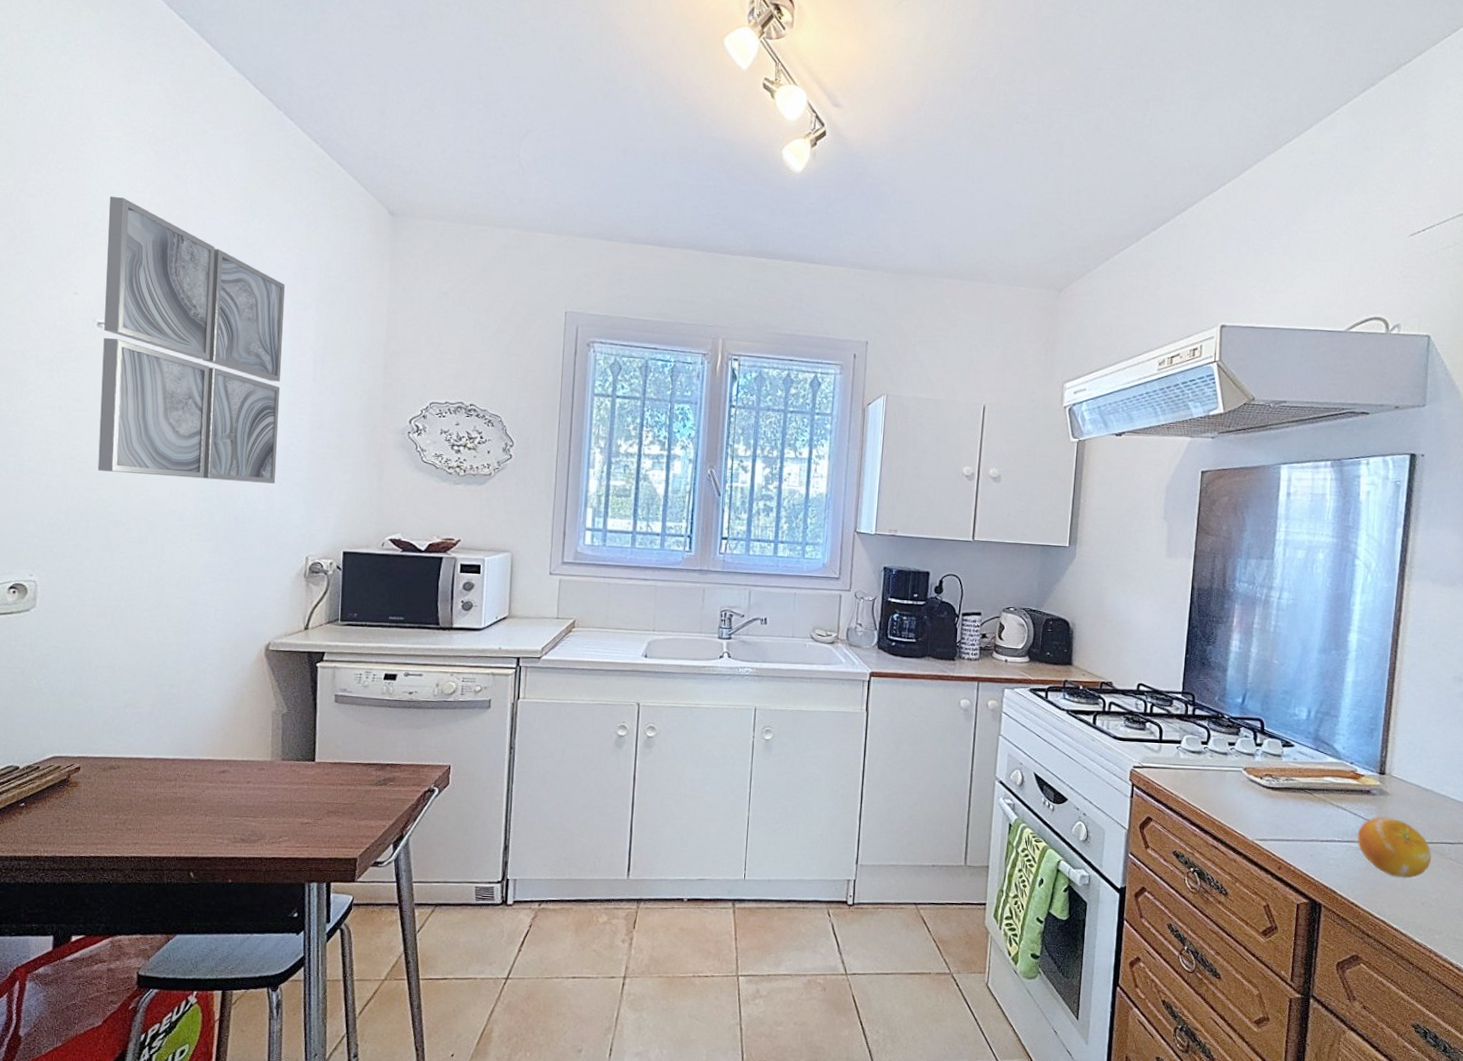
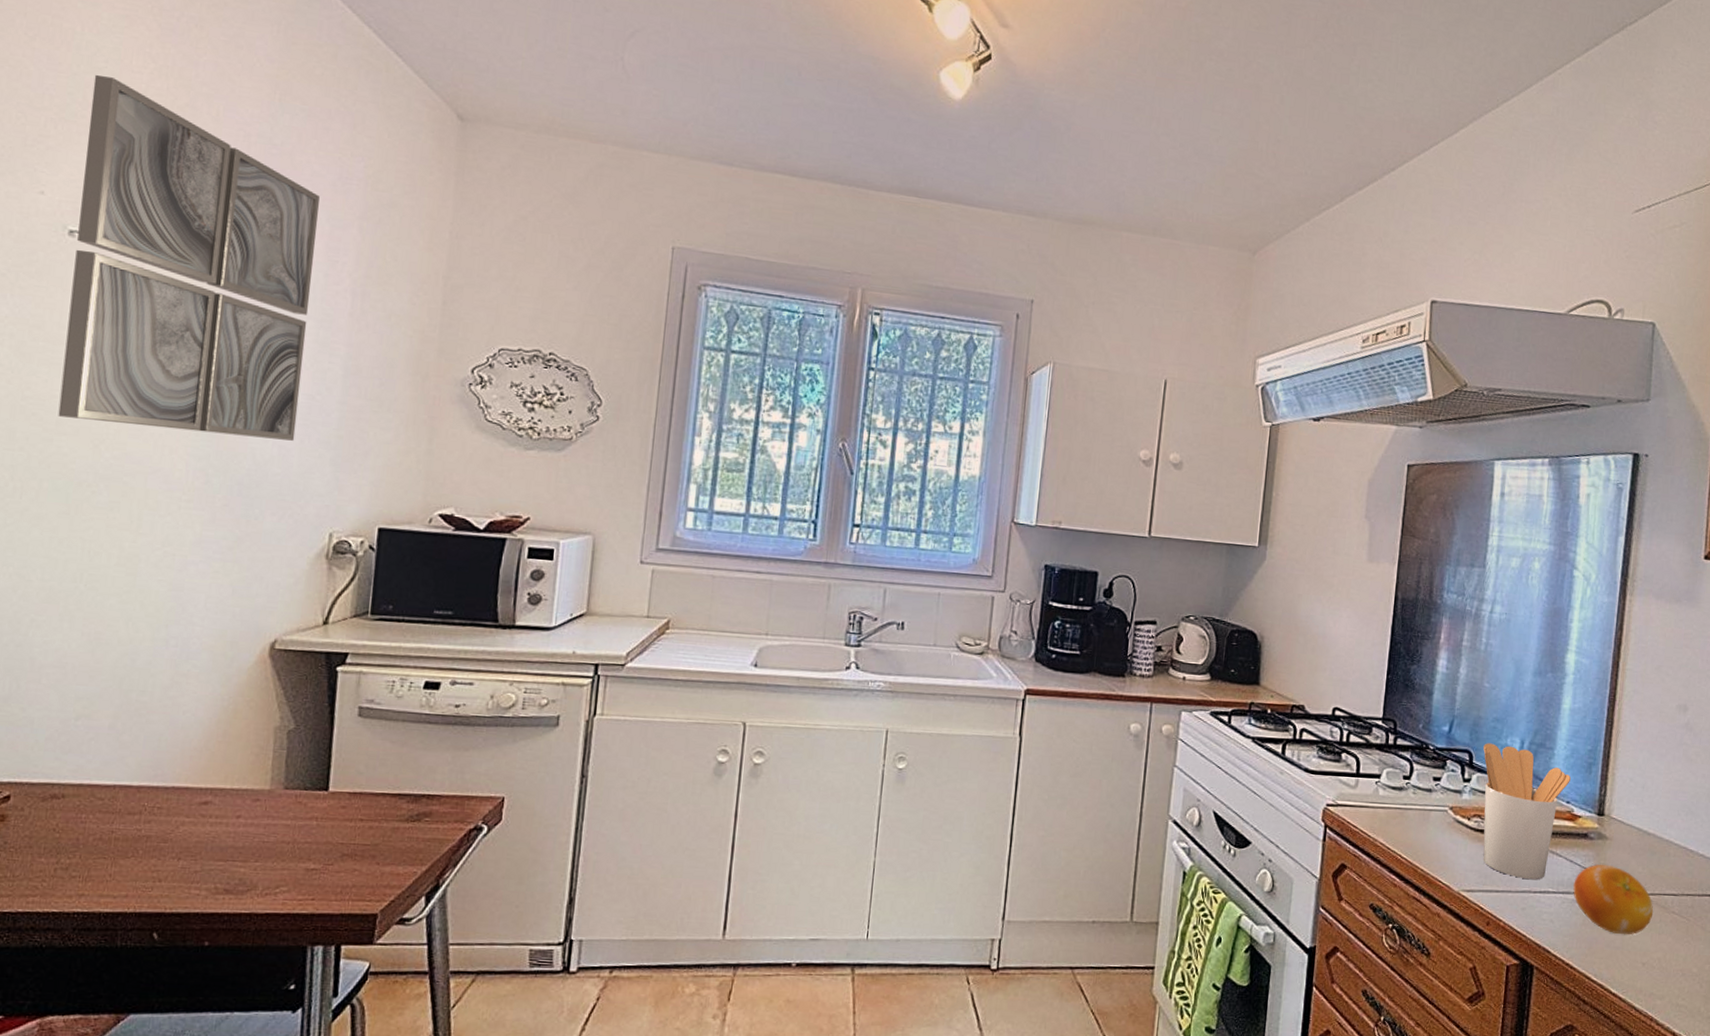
utensil holder: none [1273,712,1354,831] -> present [1483,743,1571,880]

